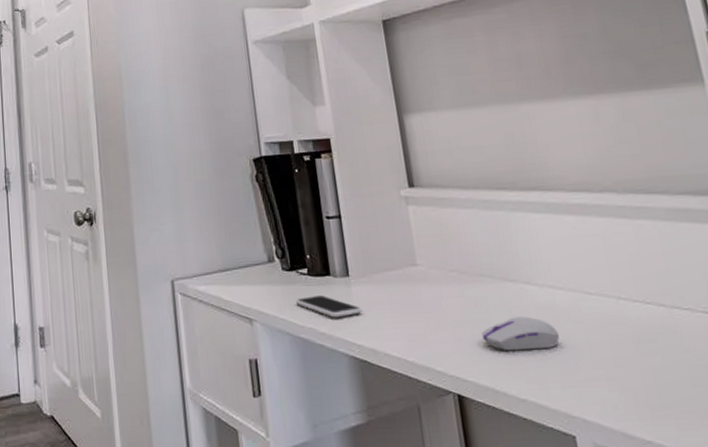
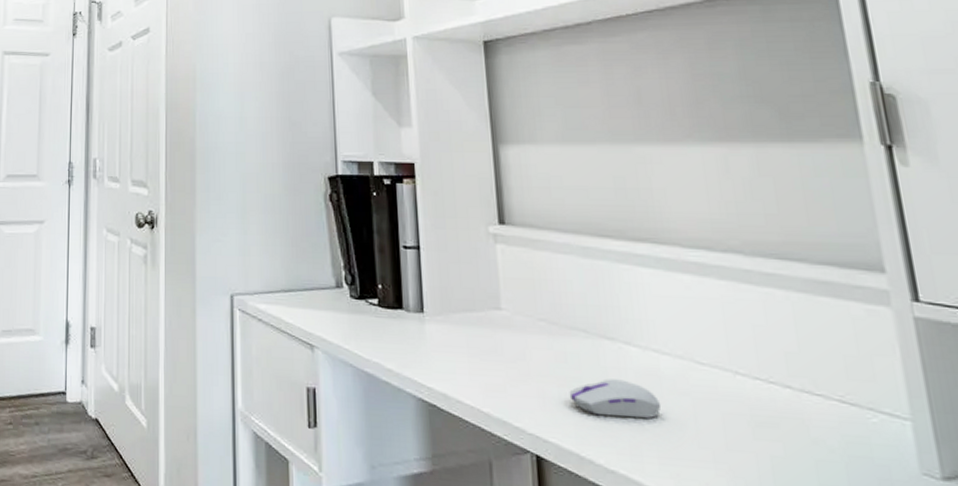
smartphone: present [296,295,362,318] -> none [363,329,435,356]

